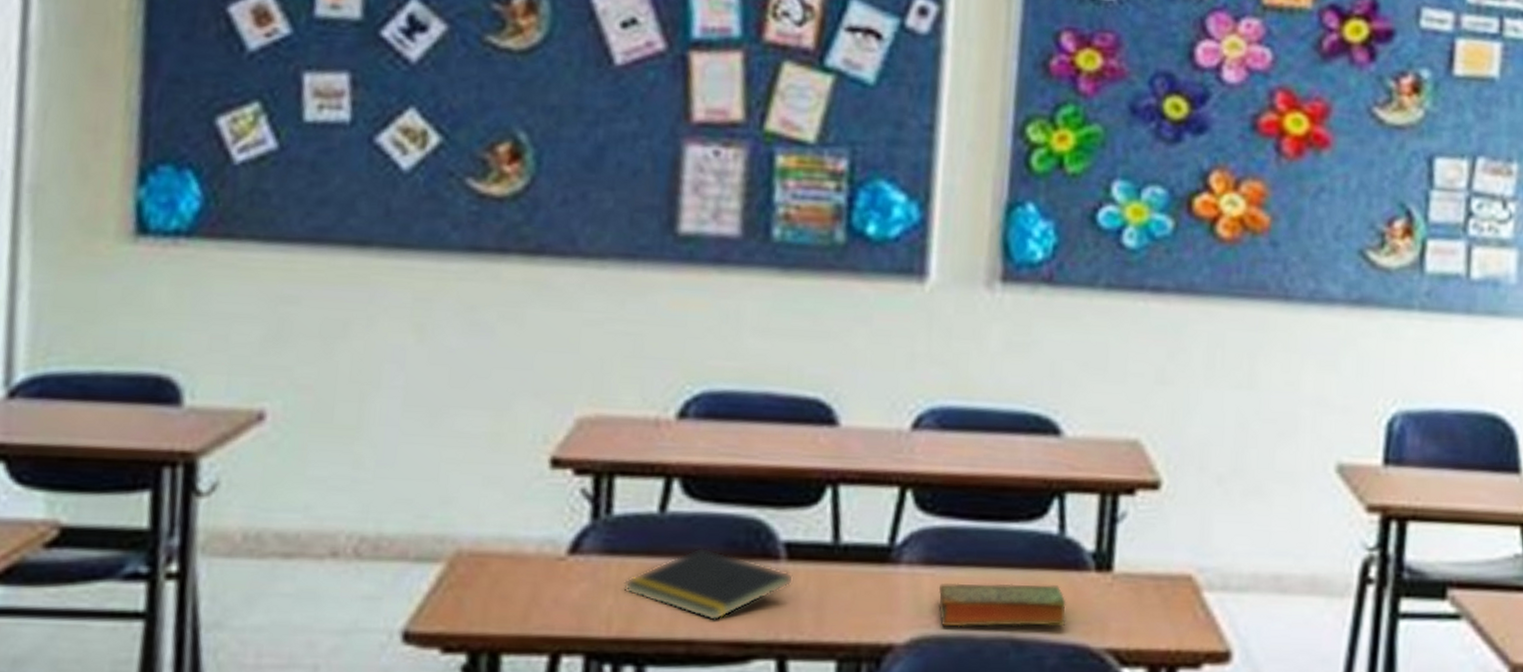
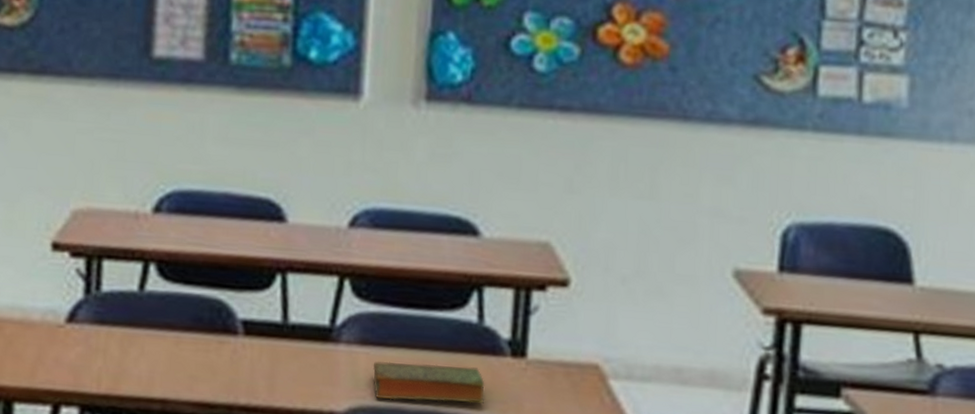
notepad: present [623,547,794,621] -> none [110,321,250,384]

